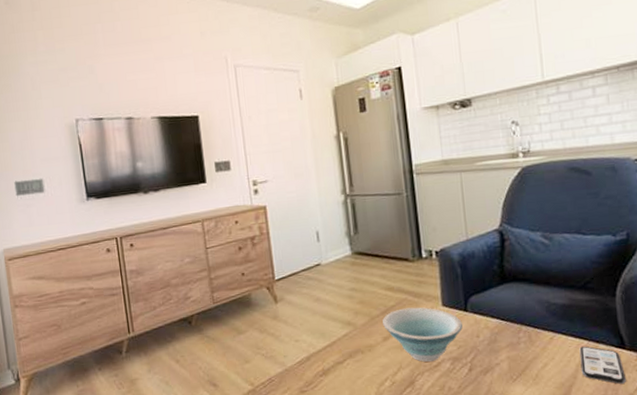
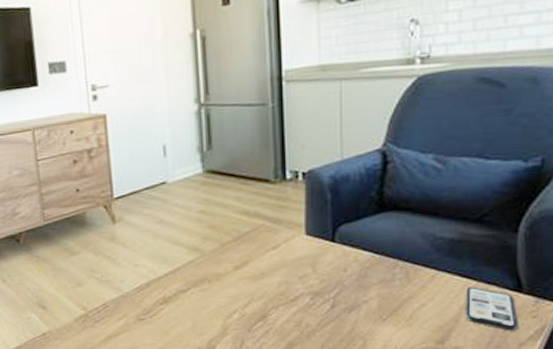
bowl: present [382,307,463,362] -> none [235,234,328,295]

